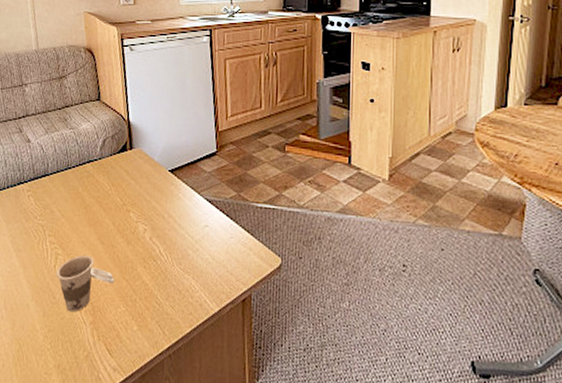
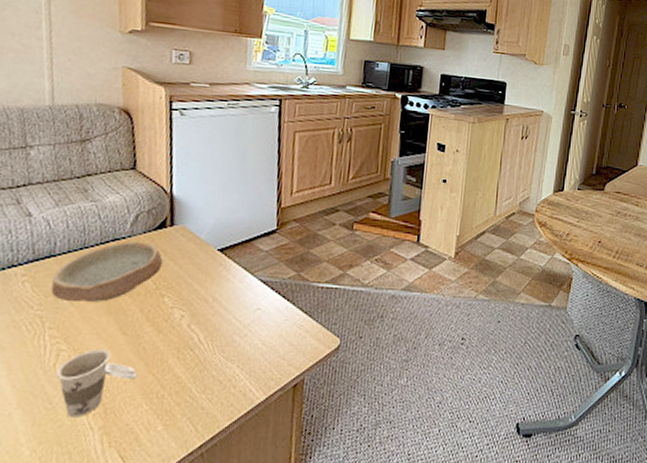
bowl: none [48,163,127,215] -> present [51,241,163,302]

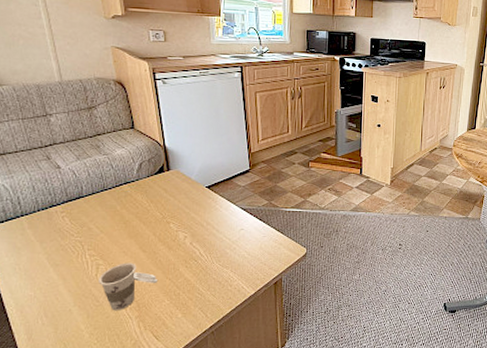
bowl: present [51,241,163,302] -> none [84,183,165,230]

